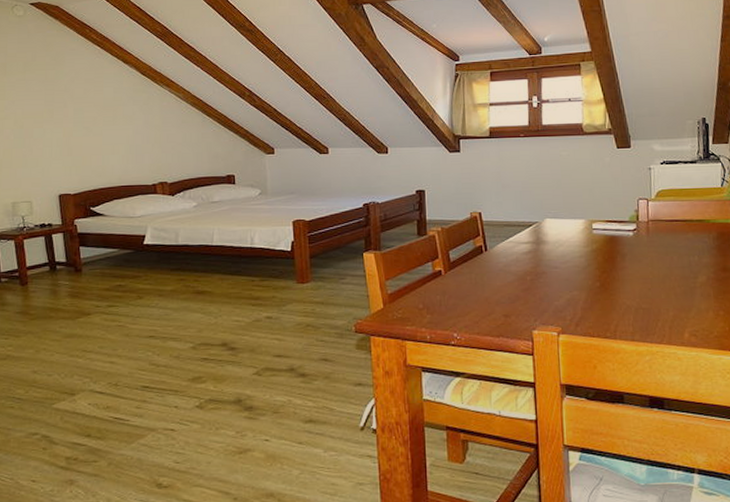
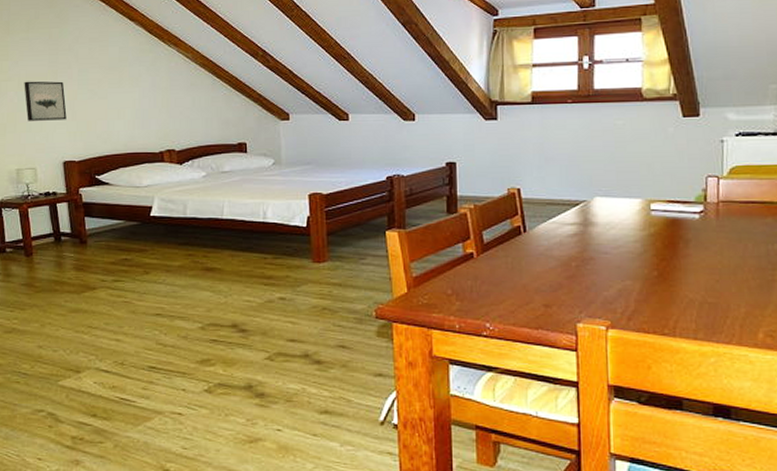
wall art: none [20,119,62,157] -> present [24,81,67,121]

